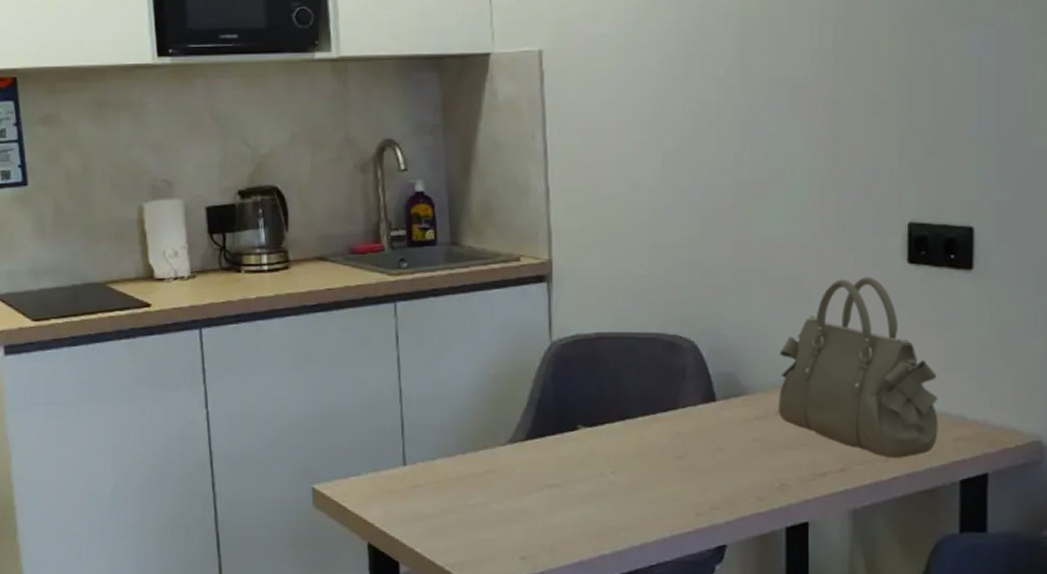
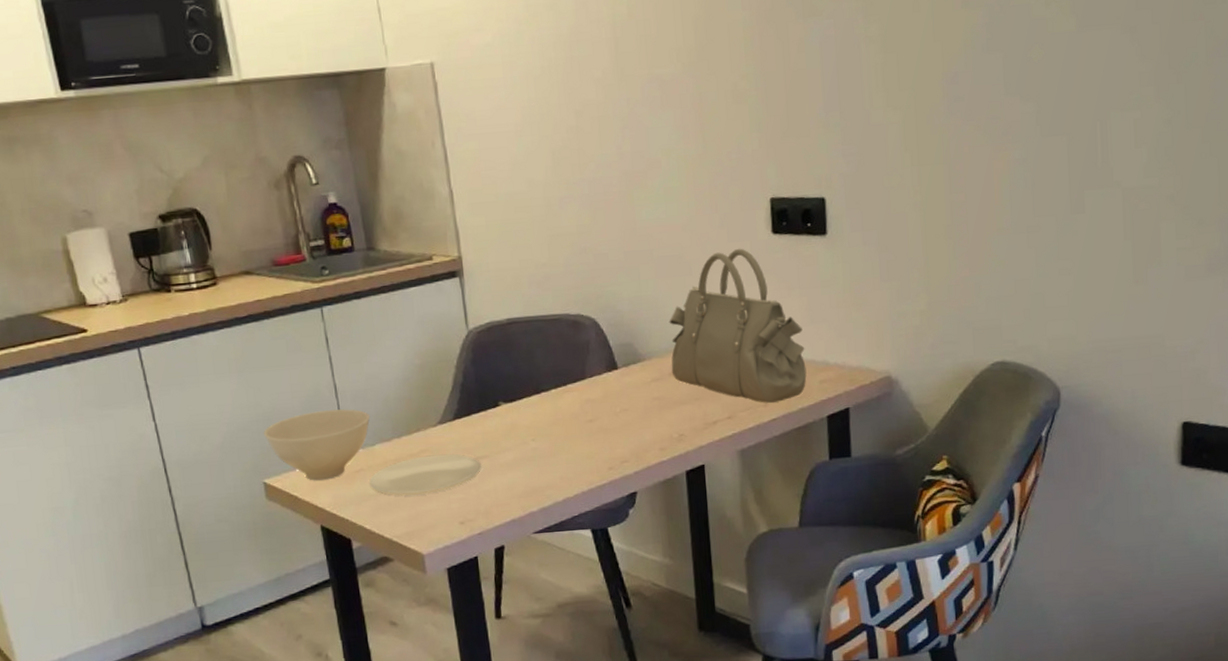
bowl: none [319,415,435,492] -> present [264,409,371,481]
plate: none [425,477,552,520] -> present [368,454,482,496]

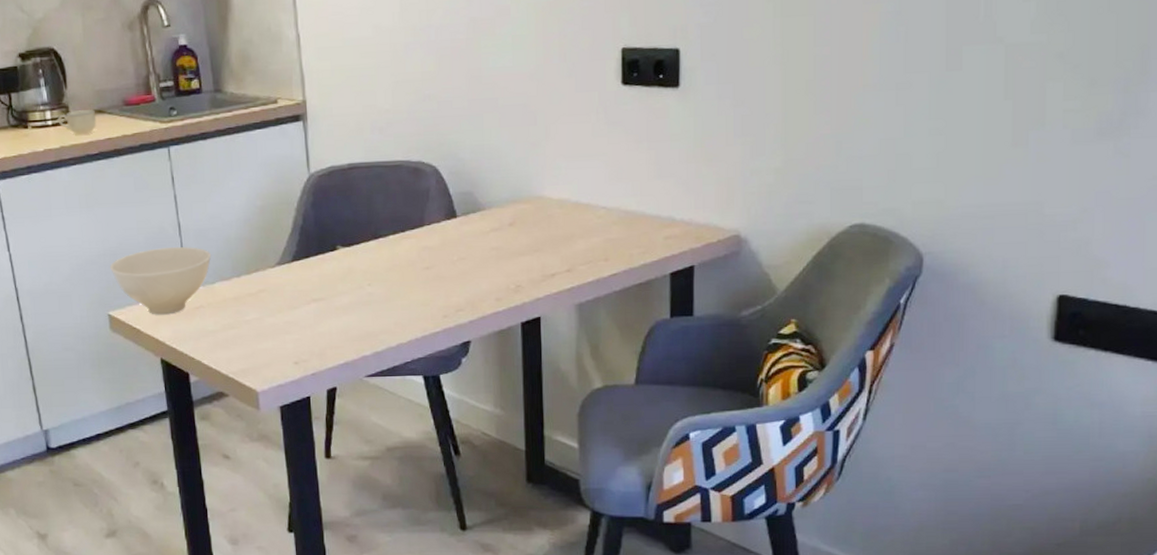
cup: none [203,270,245,298] -> present [58,109,97,135]
plate: present [368,454,482,496] -> none [207,295,318,334]
shoulder bag: present [669,248,807,403] -> none [511,99,651,257]

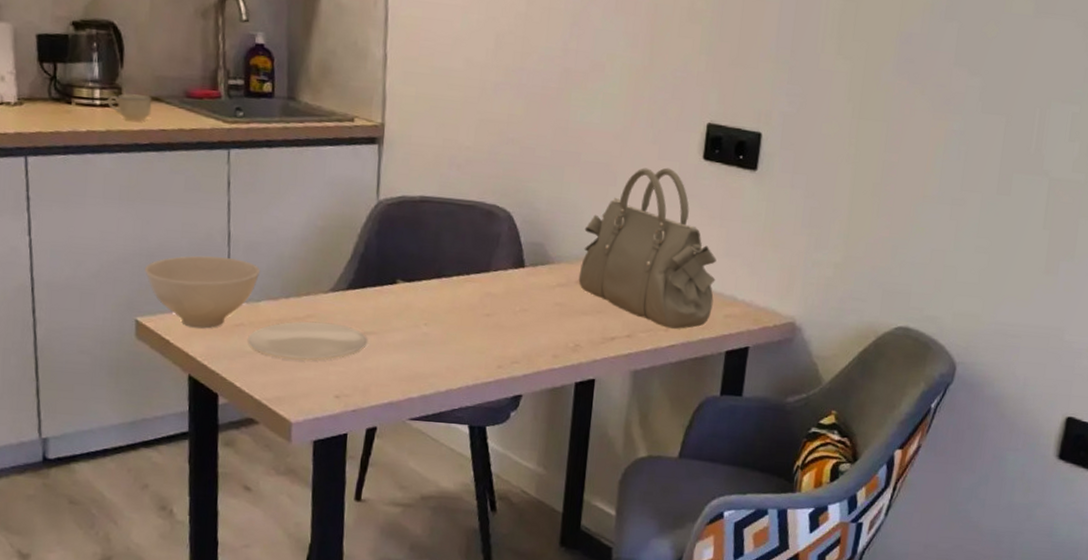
plate: none [207,295,318,334] -> present [246,321,368,361]
shoulder bag: none [511,99,651,257] -> present [578,167,717,329]

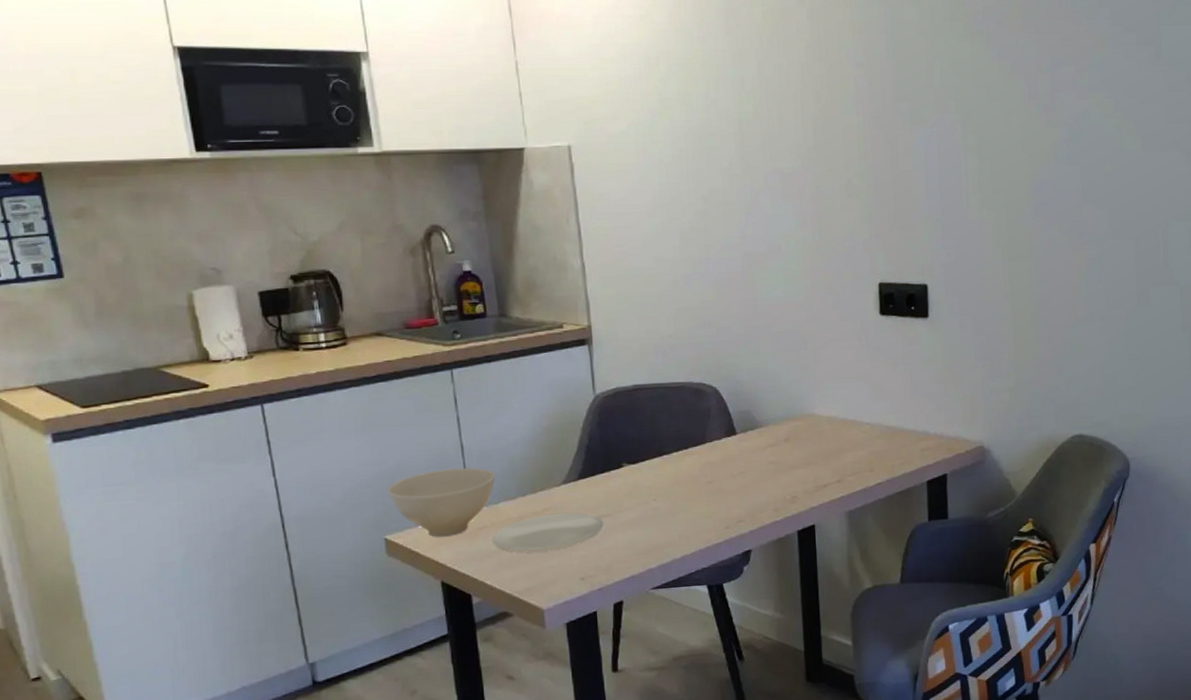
cup: present [107,94,153,122] -> none [332,331,375,358]
shoulder bag: present [578,167,717,329] -> none [785,327,909,469]

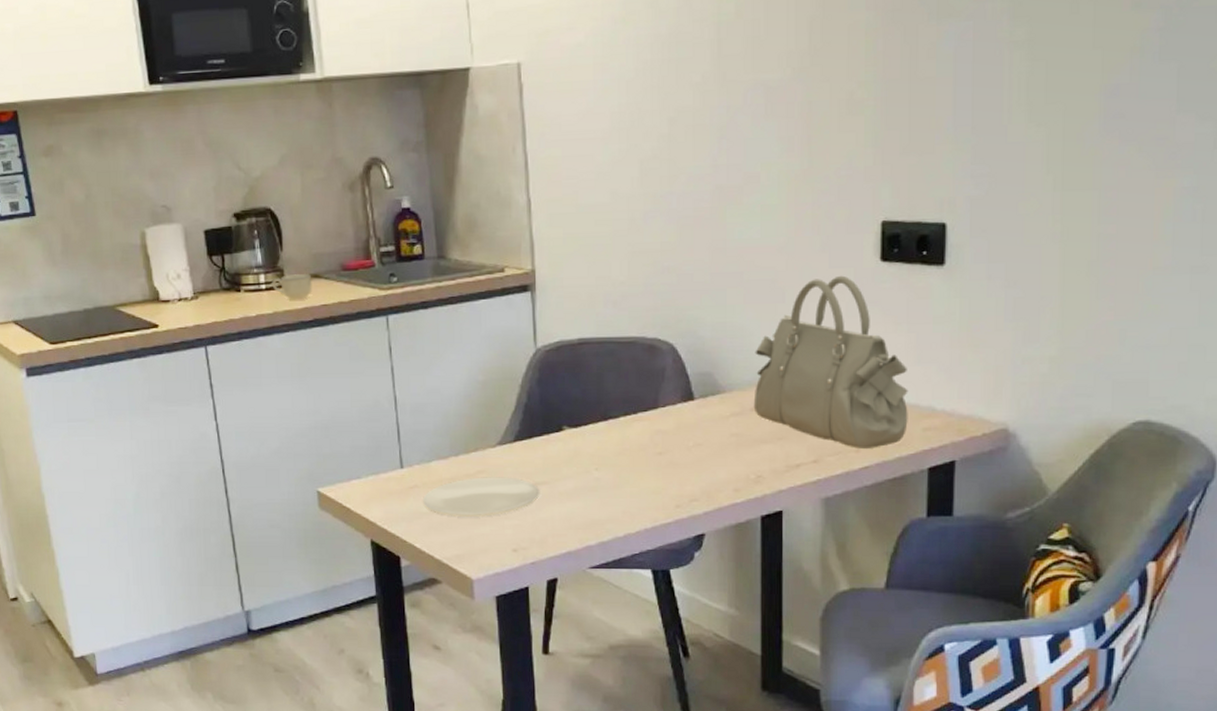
cup: none [332,331,375,358] -> present [272,273,313,300]
bowl: present [387,468,496,537] -> none [321,422,429,494]
shoulder bag: none [785,327,909,469] -> present [753,275,908,449]

